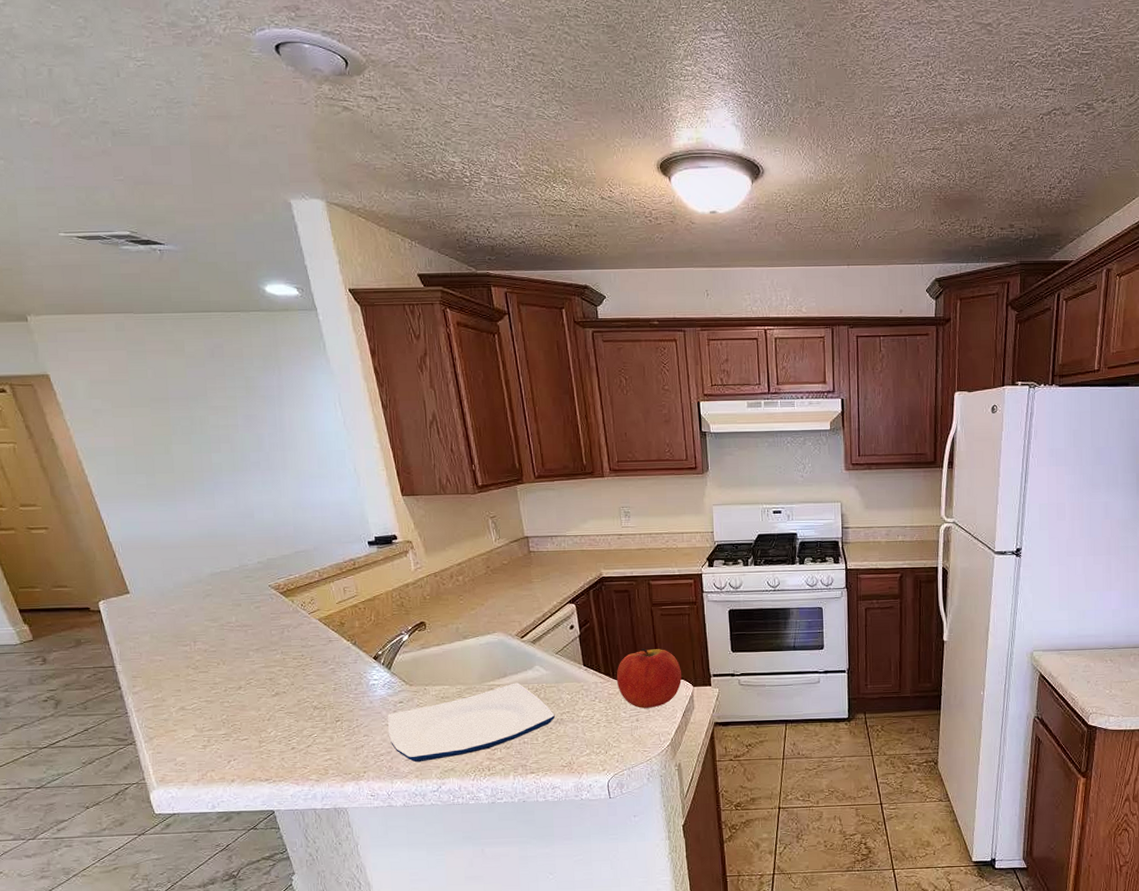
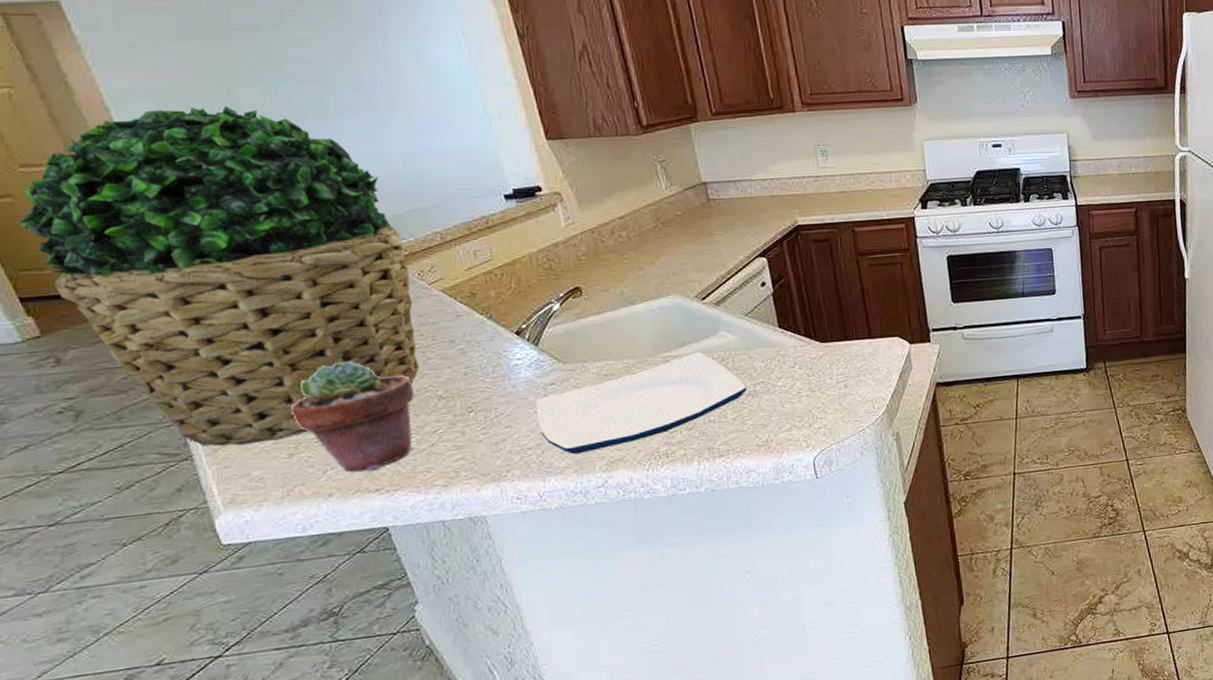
potted plant: none [16,462,300,736] -> present [14,106,419,446]
potted succulent: none [205,673,296,764] -> present [290,360,414,472]
apple: present [616,648,682,708] -> none [818,303,897,373]

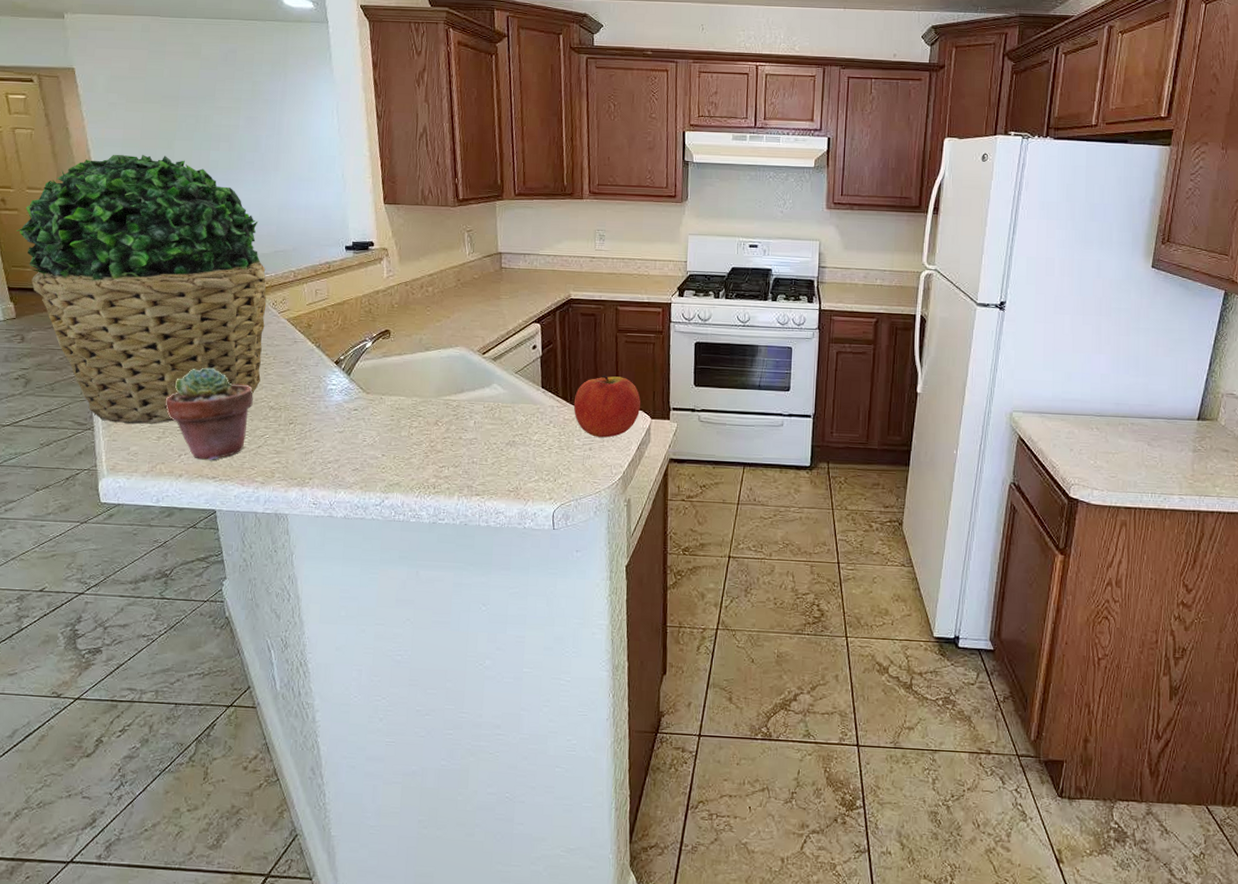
plate: present [536,352,747,455] -> none [338,399,507,474]
apple: none [818,303,897,373] -> present [573,375,641,438]

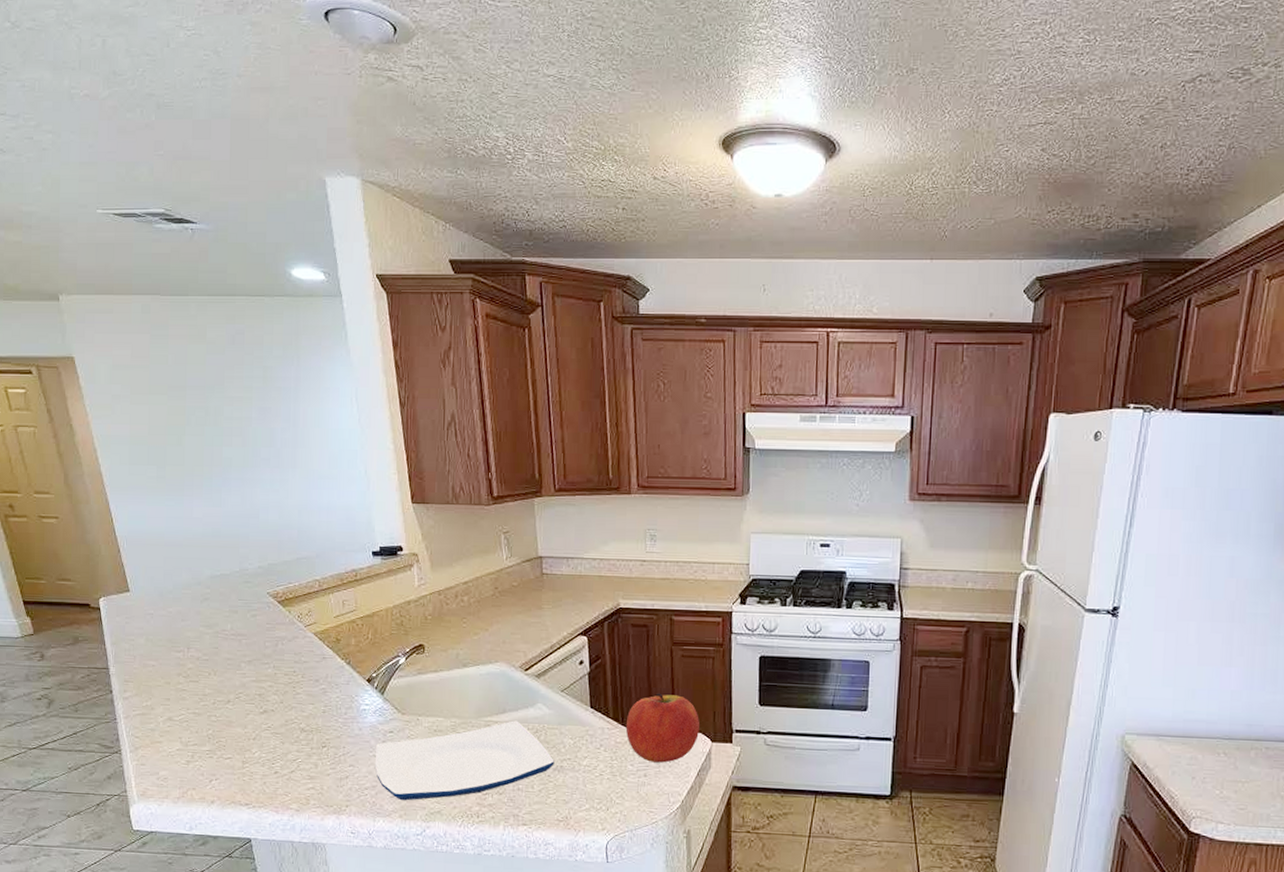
potted plant: present [15,154,267,425] -> none [26,453,292,748]
potted succulent: present [165,367,253,460] -> none [192,686,283,786]
plate: none [338,399,507,474] -> present [374,720,554,801]

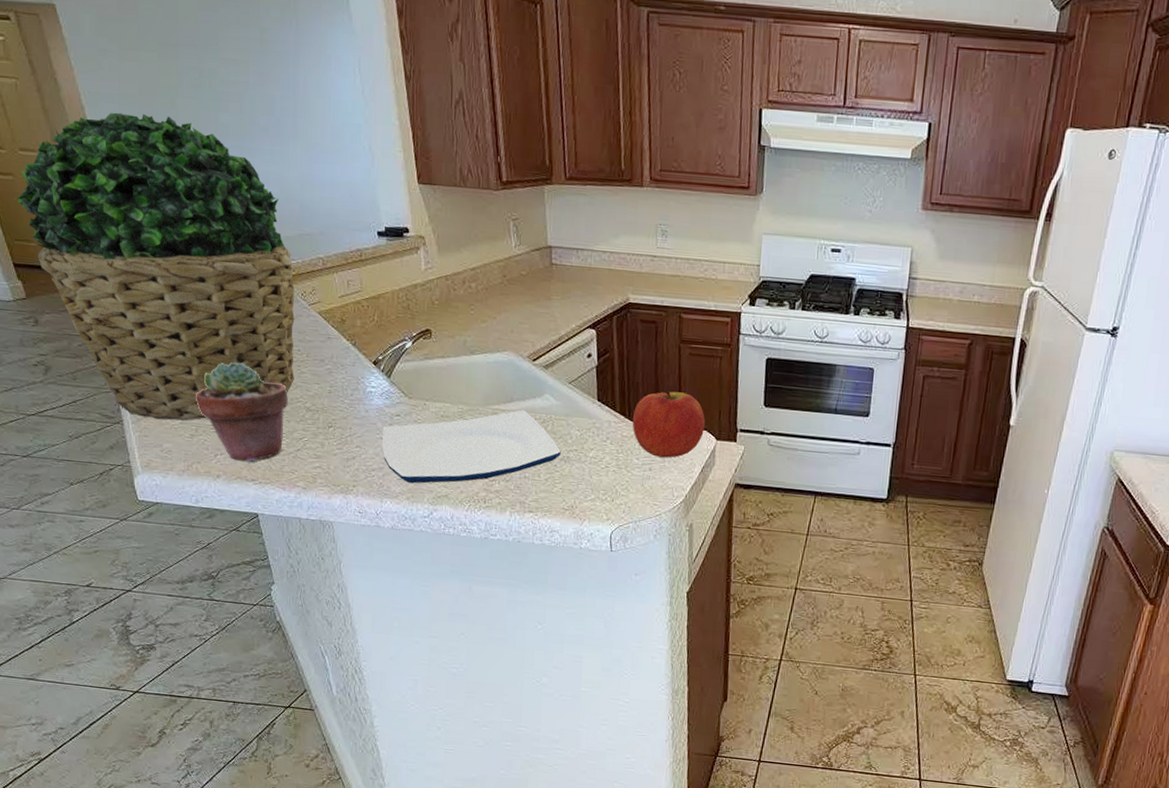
potted plant: none [26,453,292,748] -> present [13,112,295,421]
potted succulent: none [192,686,283,786] -> present [195,361,288,462]

